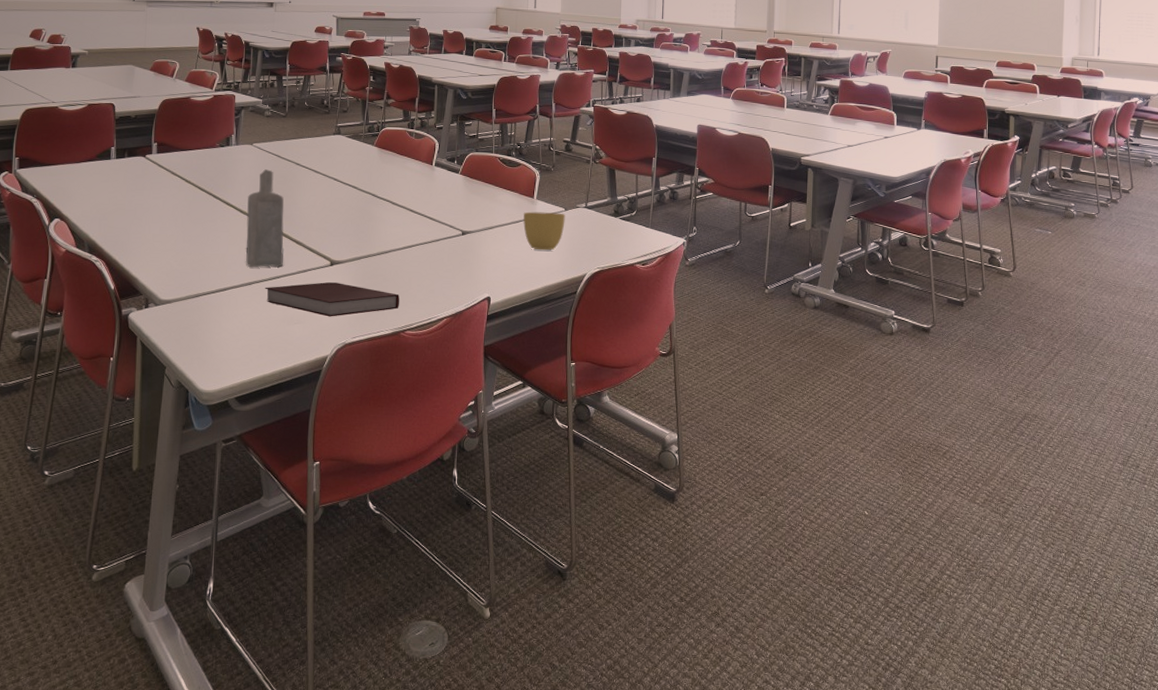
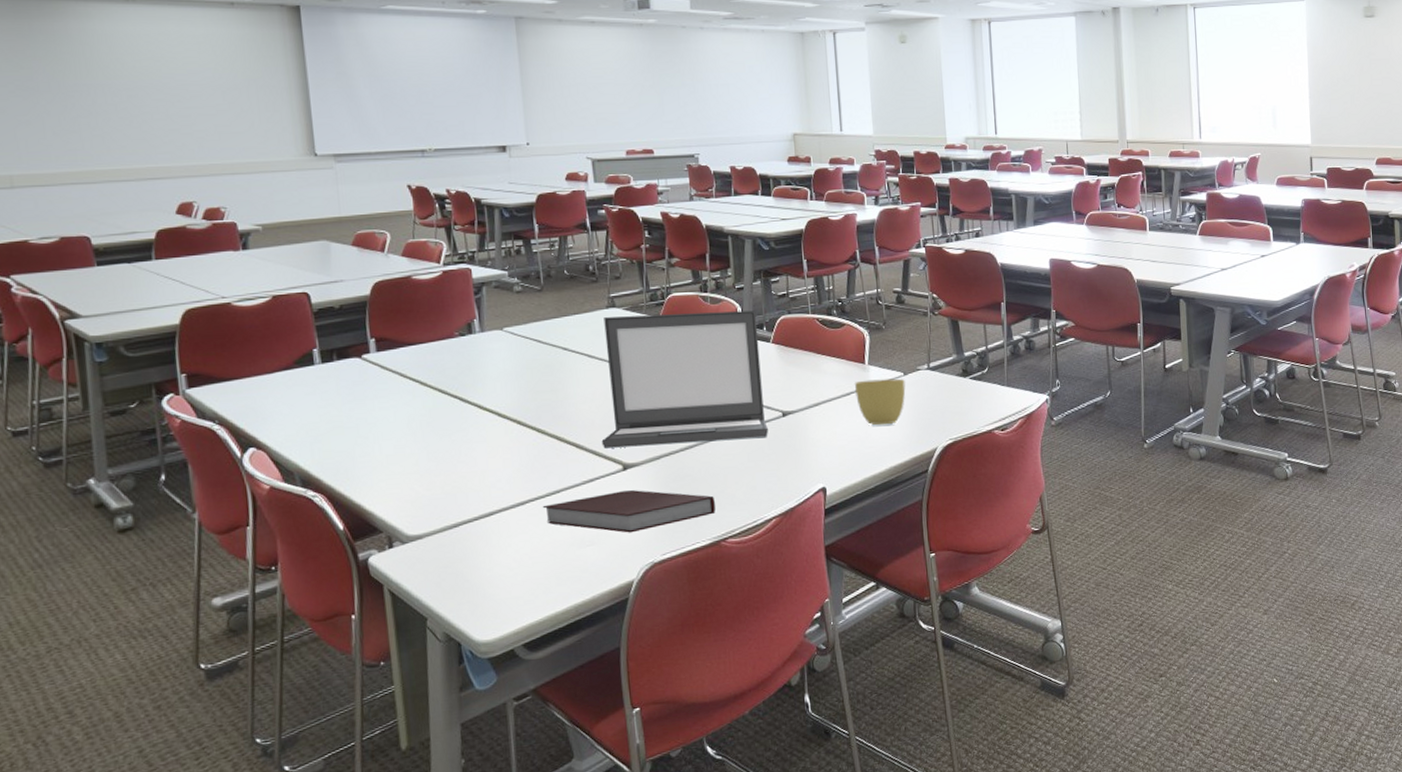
bottle: present [246,169,284,268] -> none [505,359,562,484]
laptop: none [316,142,450,250] -> present [601,310,768,449]

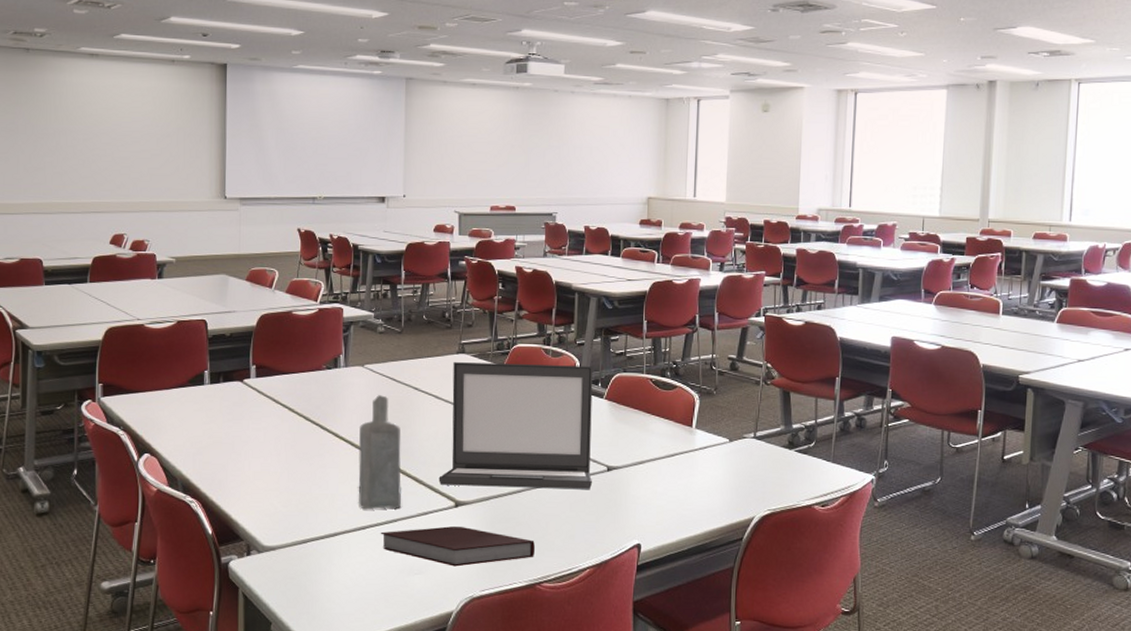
bottle: none [505,359,562,484] -> present [358,395,401,510]
cup: present [855,378,906,426] -> none [680,443,730,489]

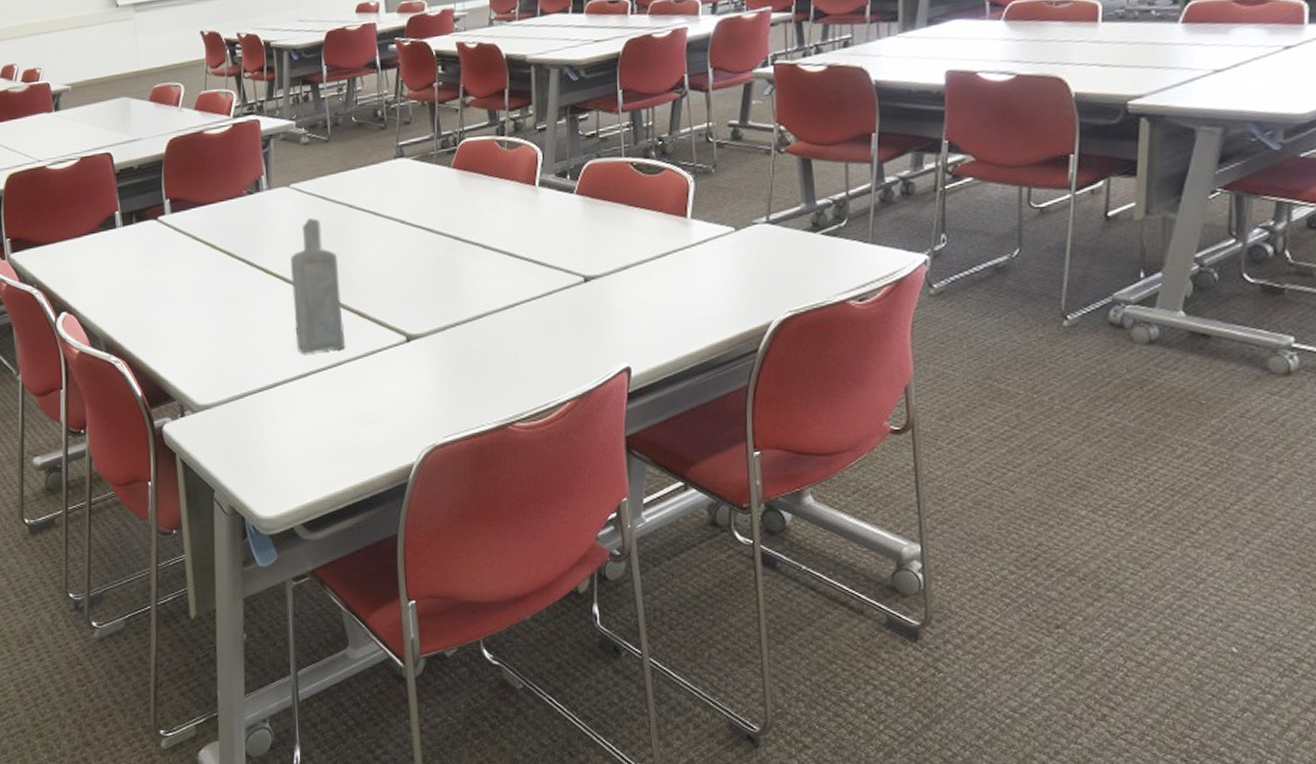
notebook: present [380,526,535,567] -> none [324,364,503,412]
laptop: present [438,362,594,489] -> none [385,155,567,317]

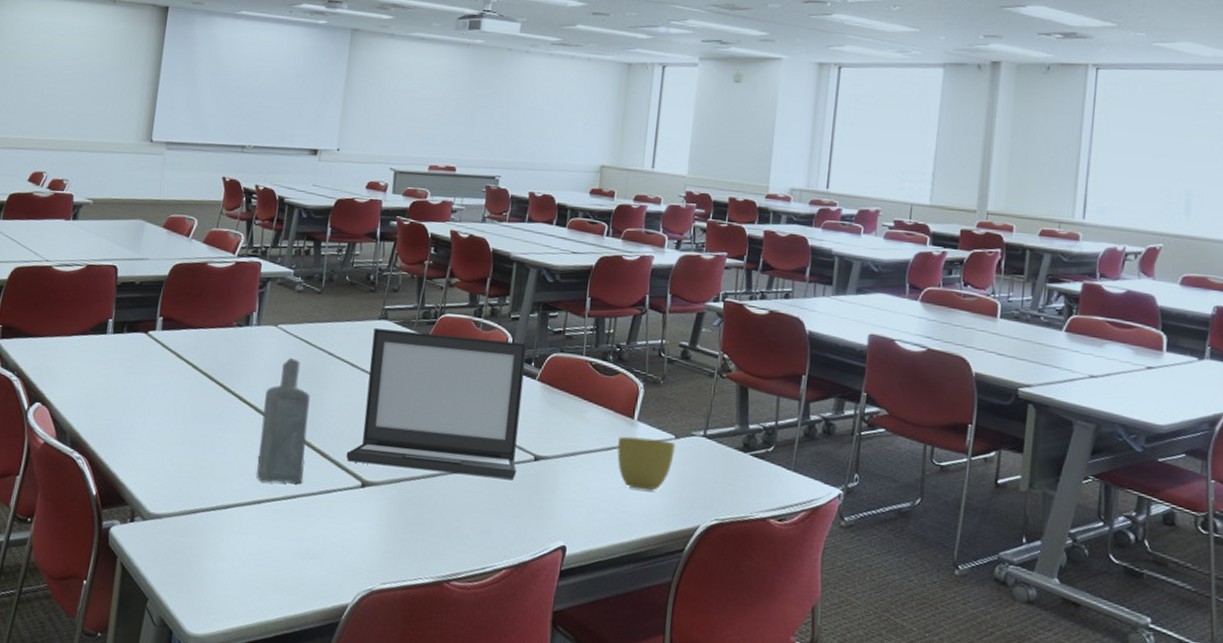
laptop: none [385,155,567,317] -> present [346,328,528,479]
cup: none [673,235,736,294] -> present [617,436,676,491]

